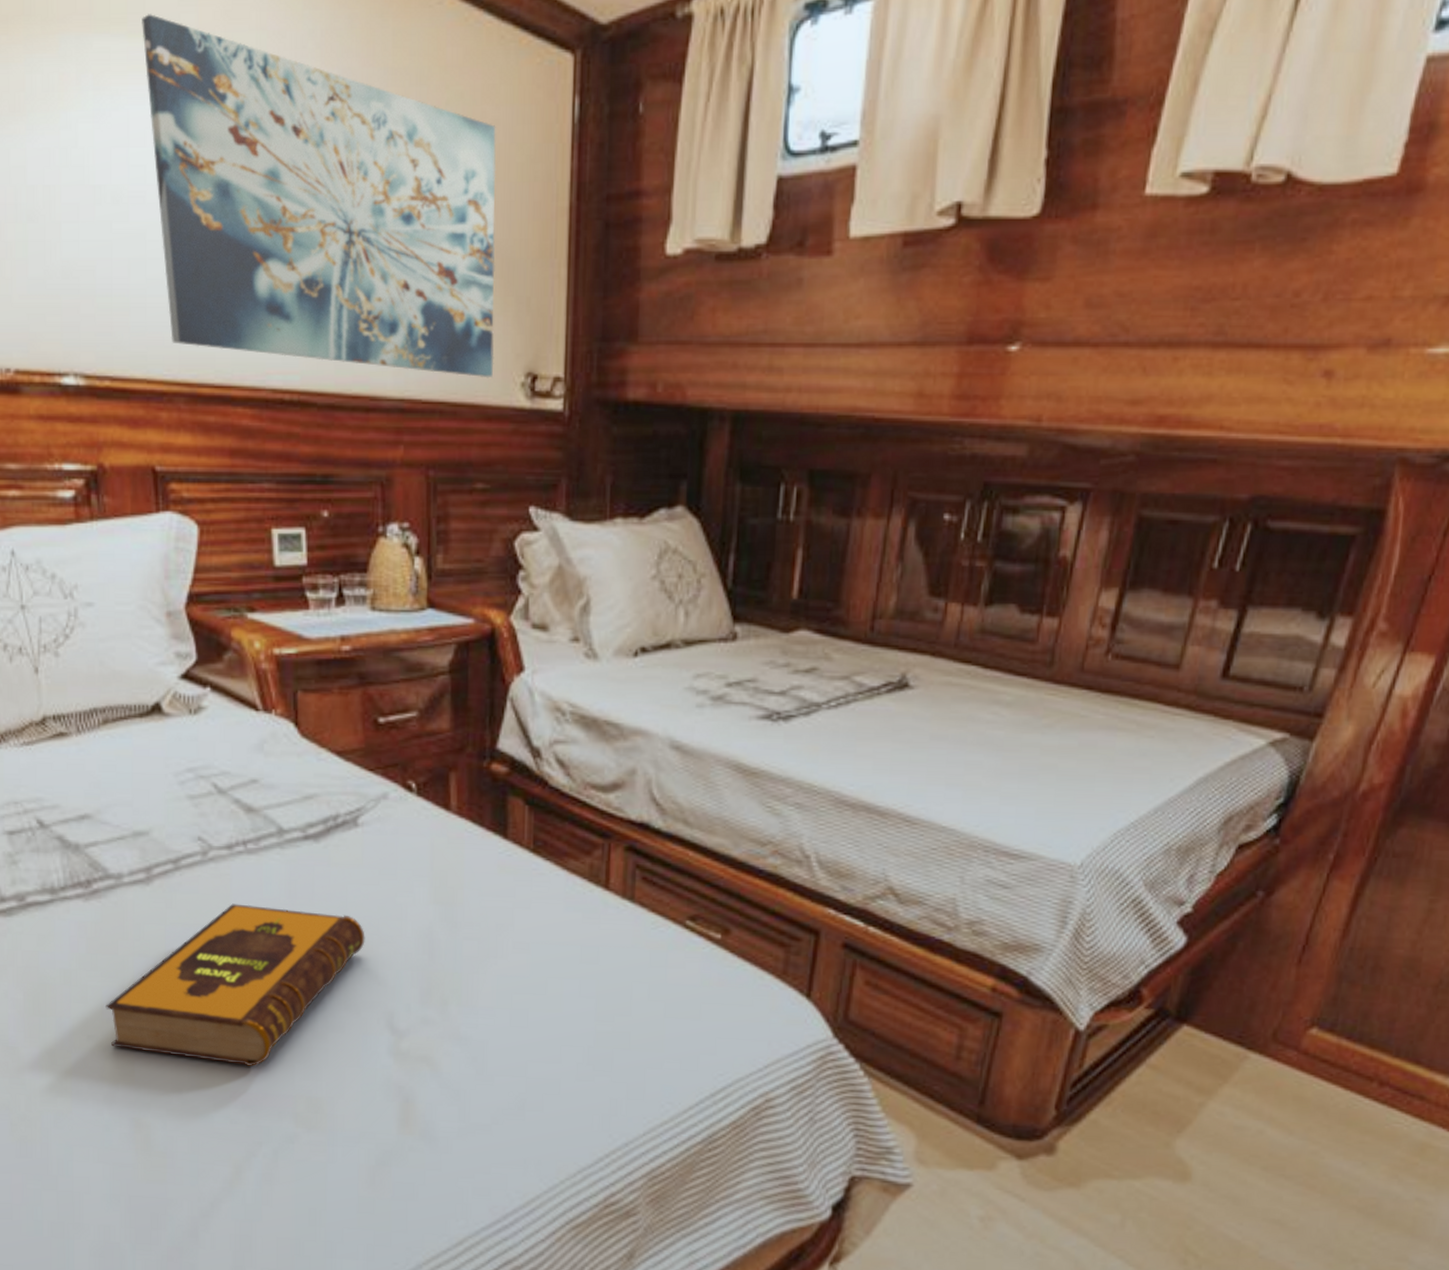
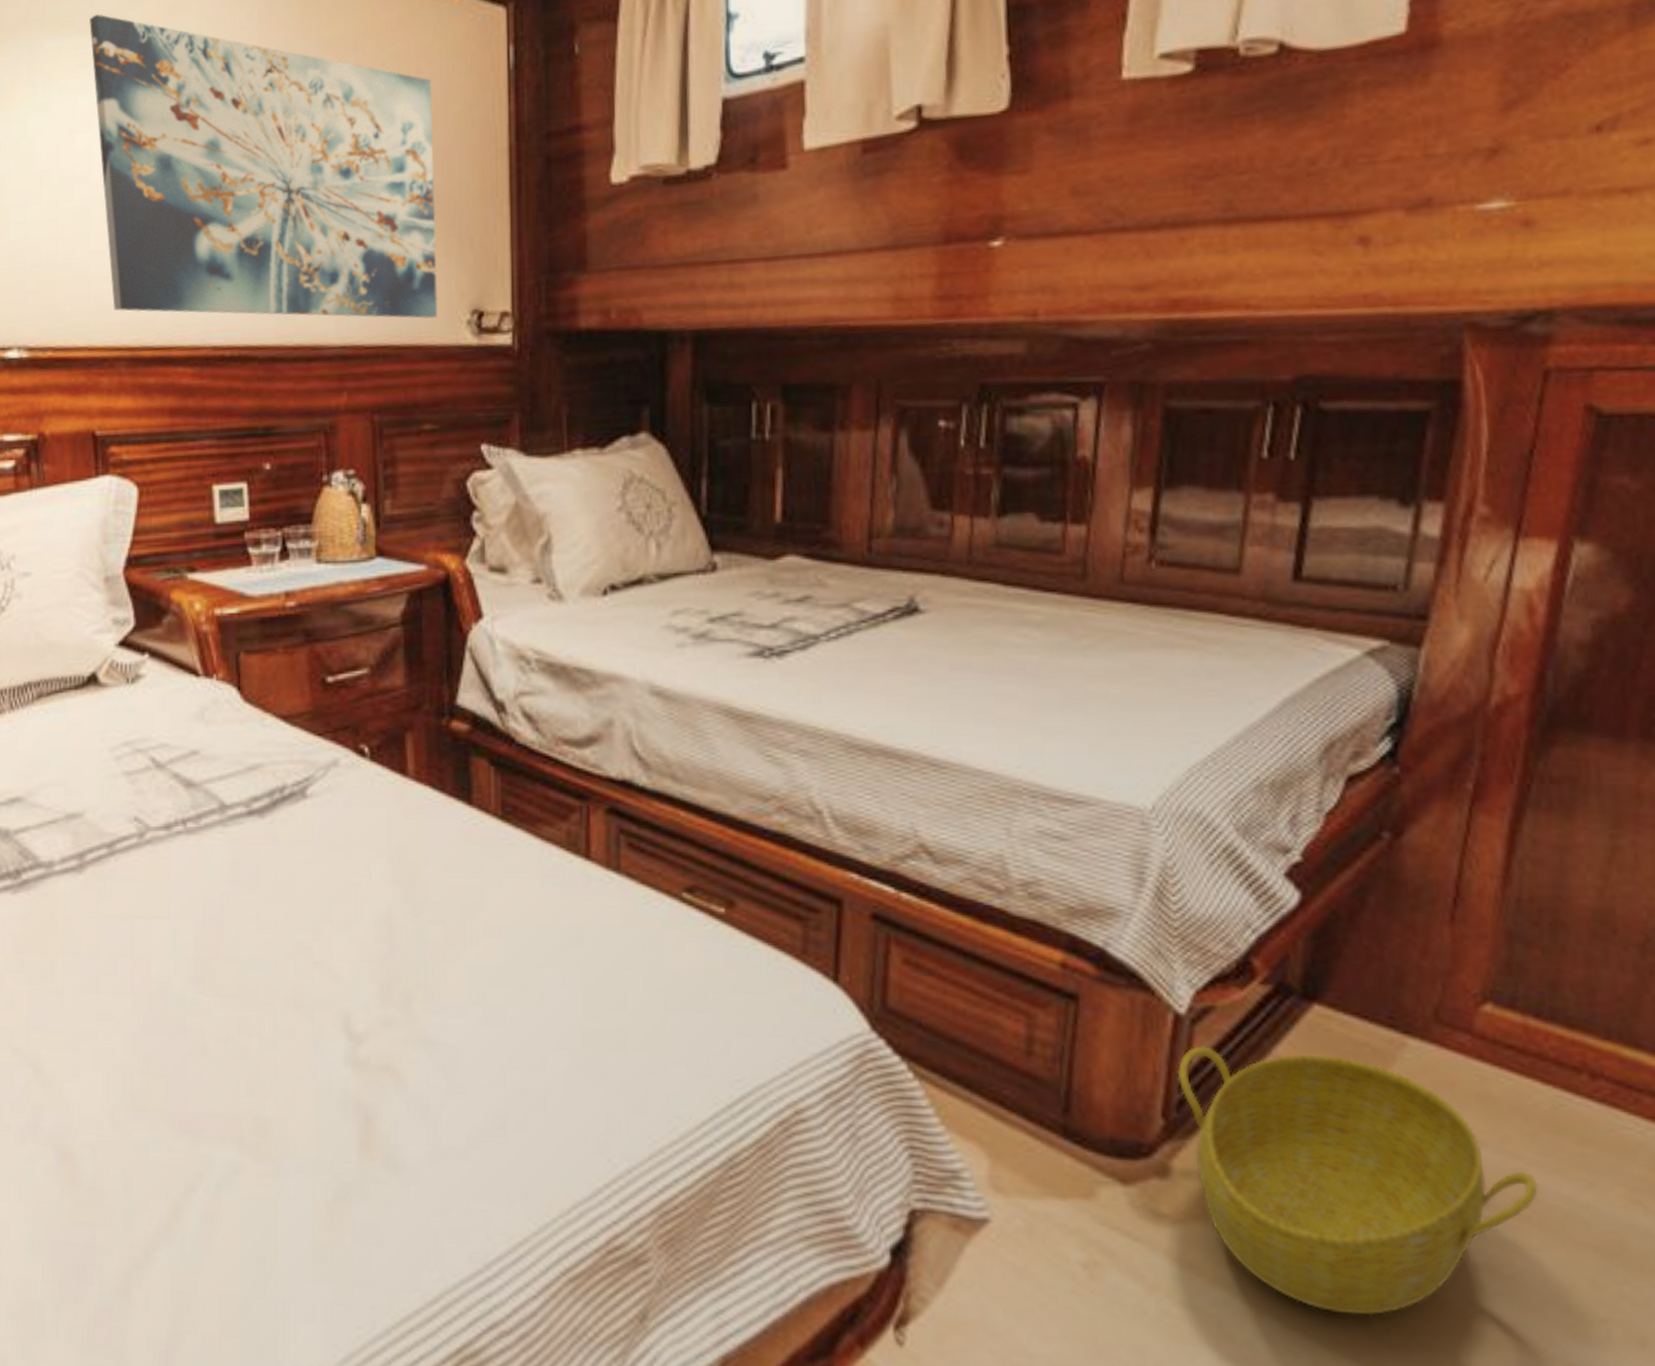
hardback book: present [105,903,365,1066] -> none [32,891,317,1081]
basket: none [1071,1055,1326,1257] -> present [1177,1046,1538,1316]

